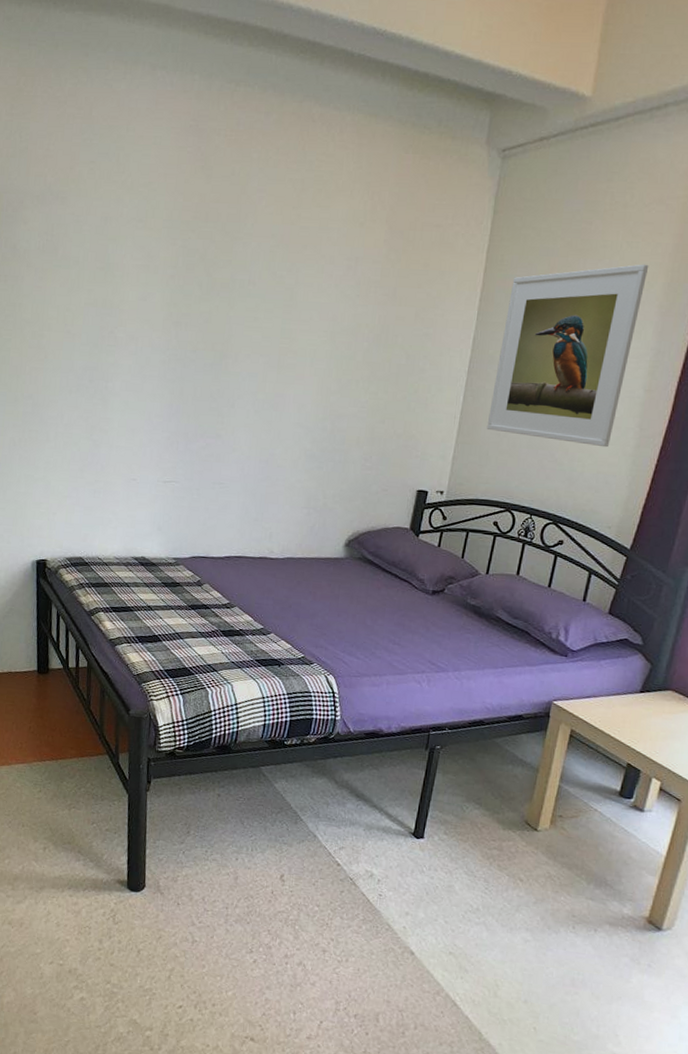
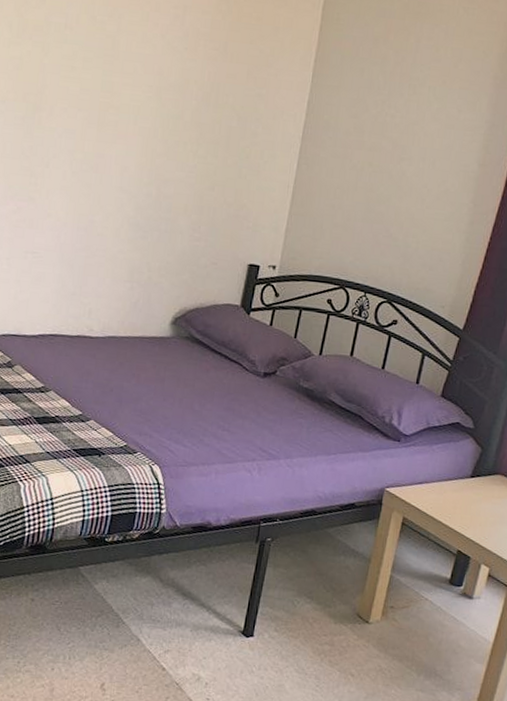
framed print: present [486,264,649,448] -> none [320,32,485,223]

